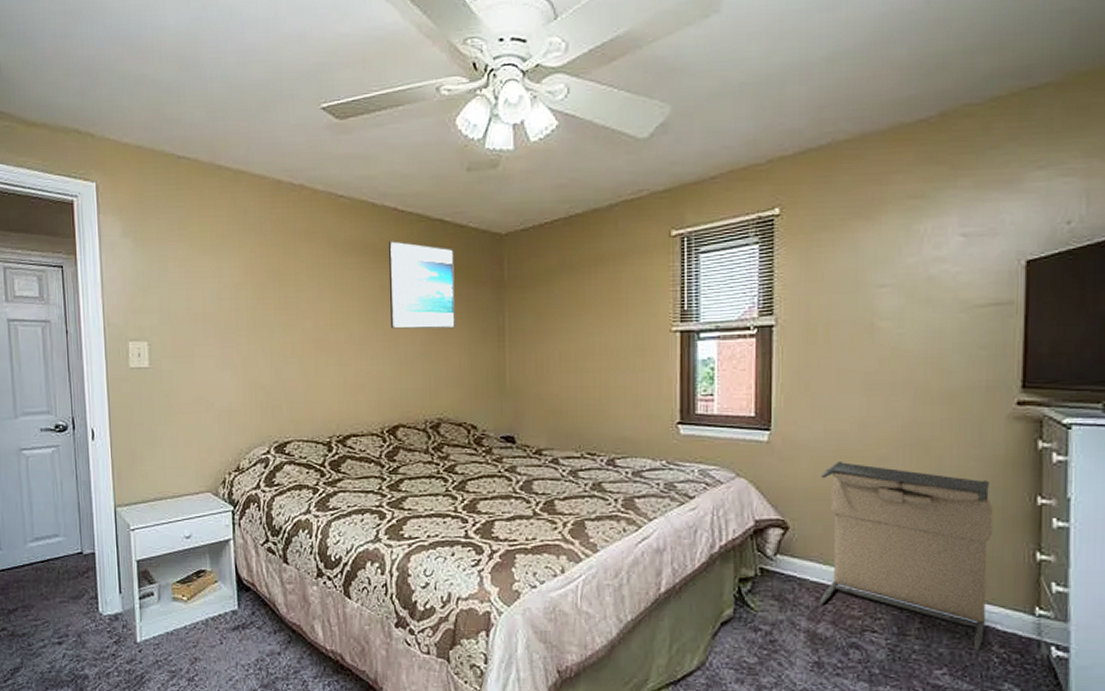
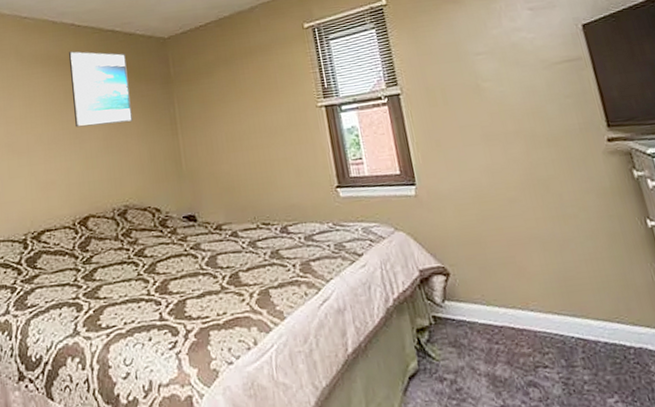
laundry hamper: present [819,460,994,652] -> none [467,206,642,375]

